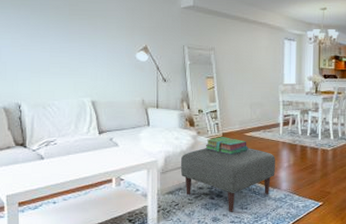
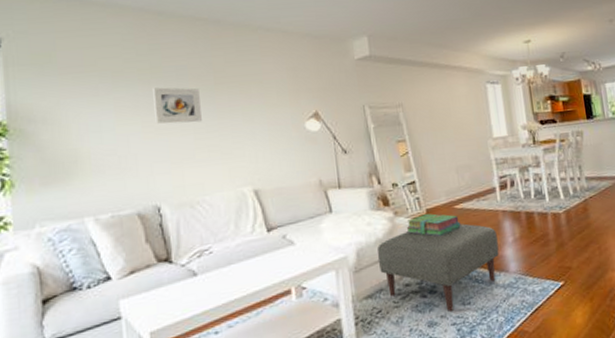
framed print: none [22,12,57,44] -> present [153,87,202,124]

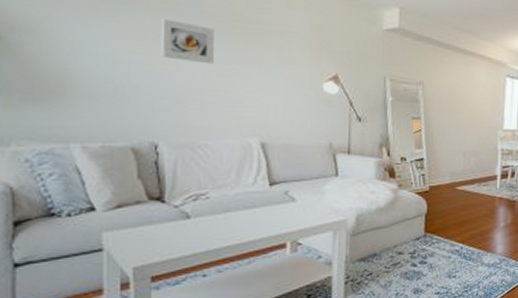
ottoman: present [377,223,500,312] -> none [376,204,491,281]
stack of books: present [406,213,461,236] -> none [407,191,460,212]

